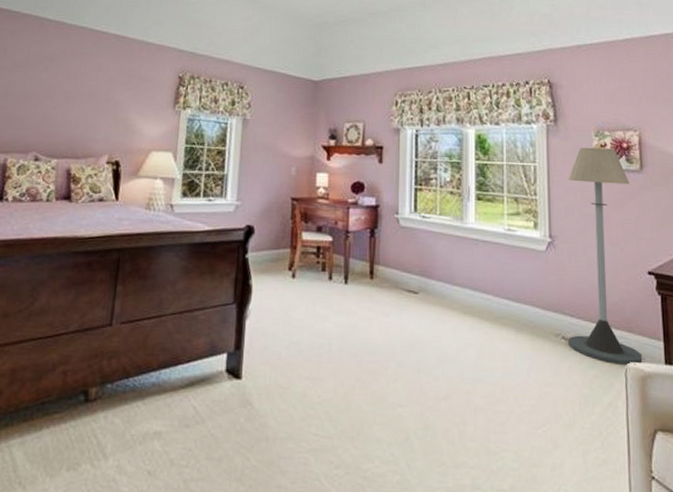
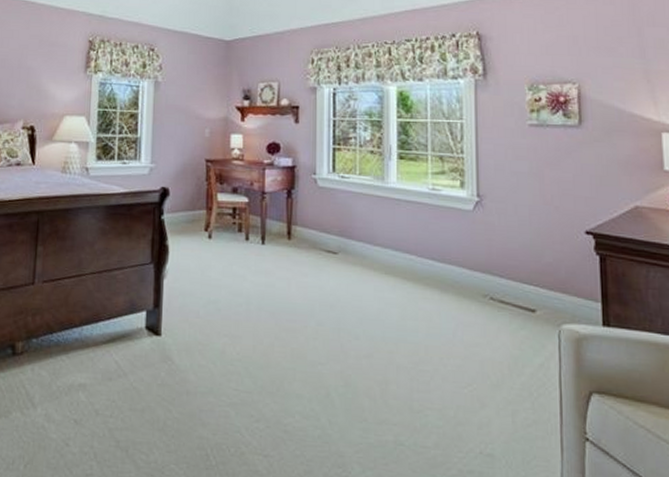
floor lamp: present [567,147,643,365] -> none [497,102,578,327]

